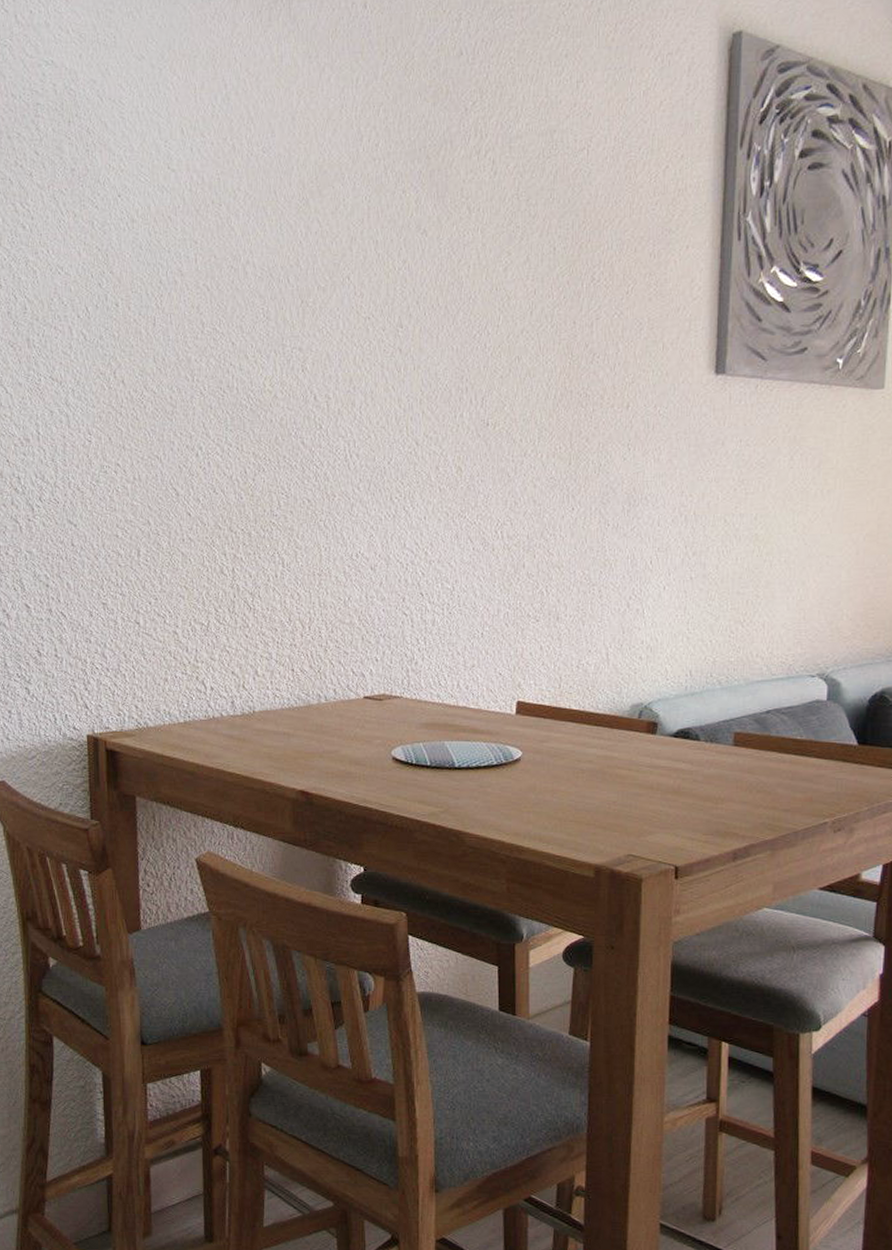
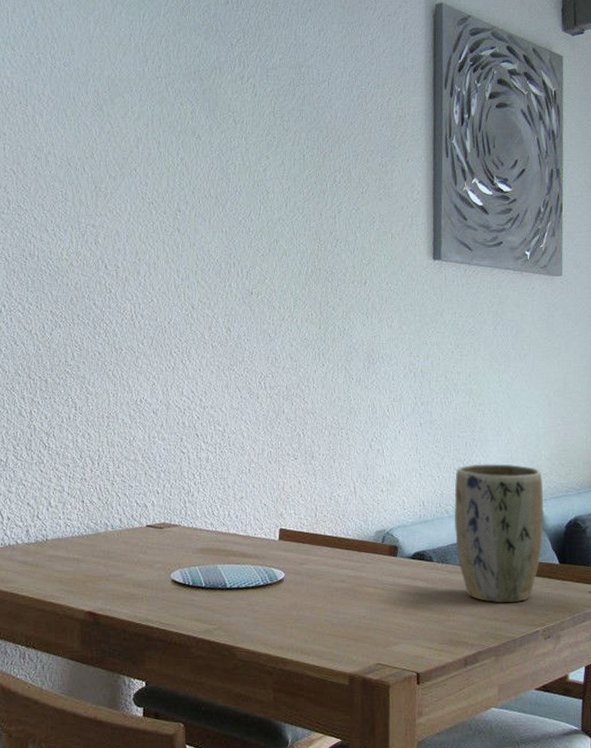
plant pot: none [727,625,843,790] -> present [454,464,544,603]

